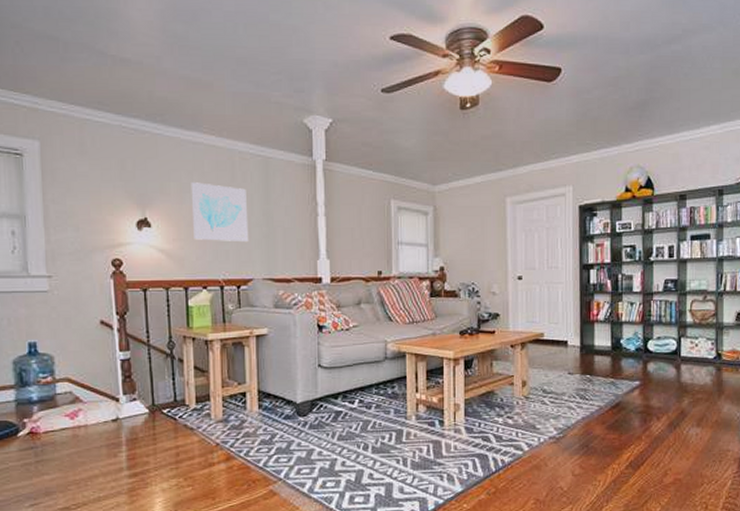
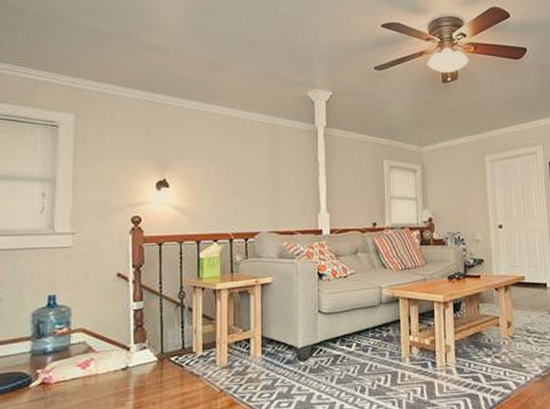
wall art: present [191,182,249,243] -> none [206,147,257,200]

